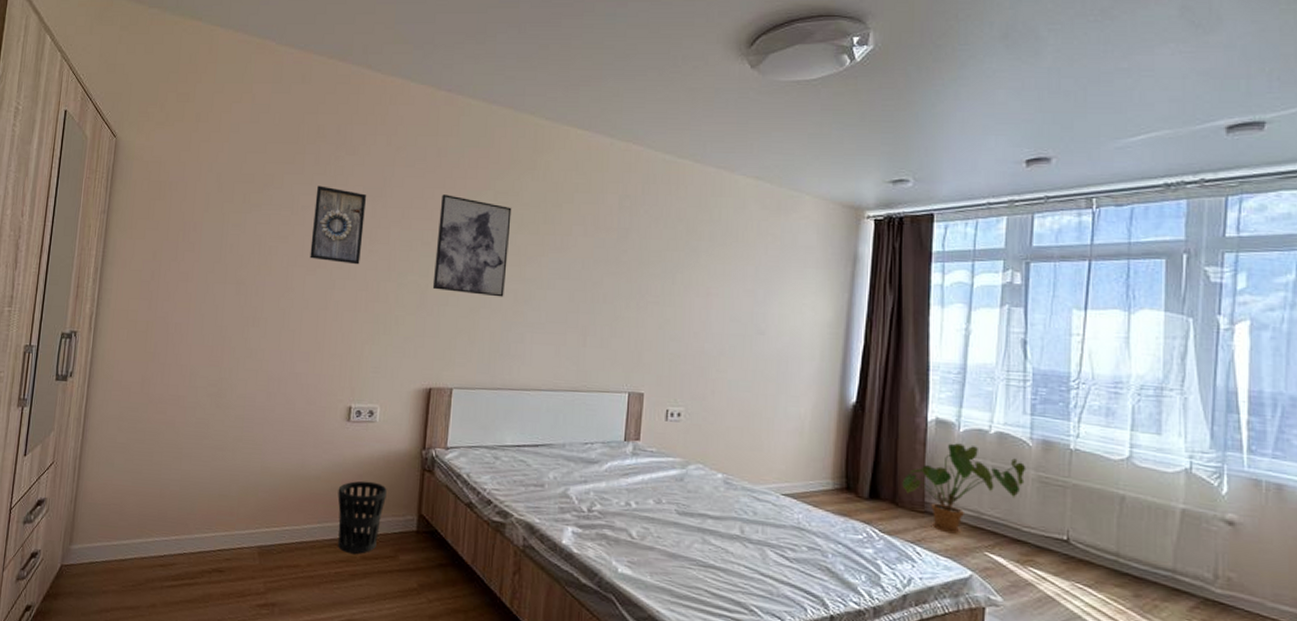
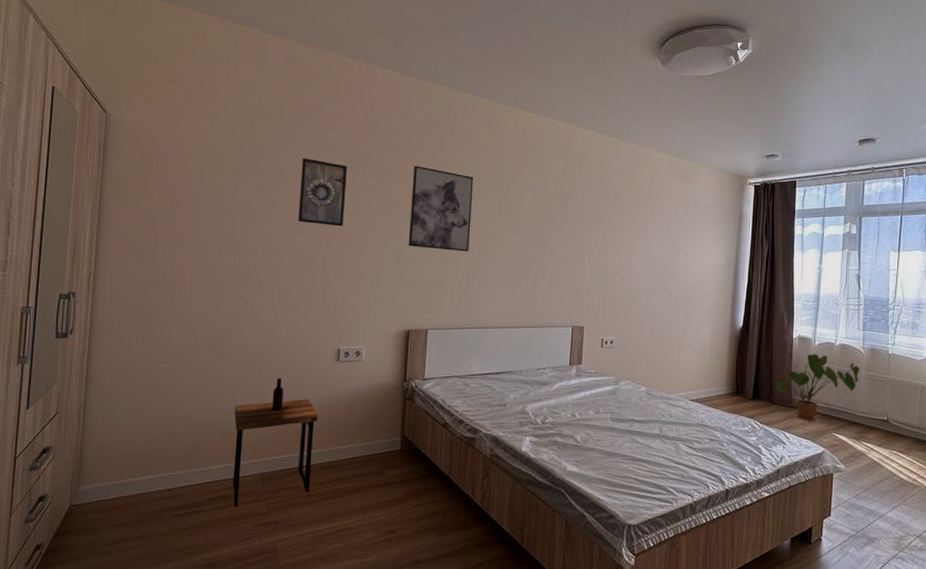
side table: none [228,437,324,583] -> present [232,378,318,507]
wastebasket: present [337,480,387,554] -> none [330,411,374,473]

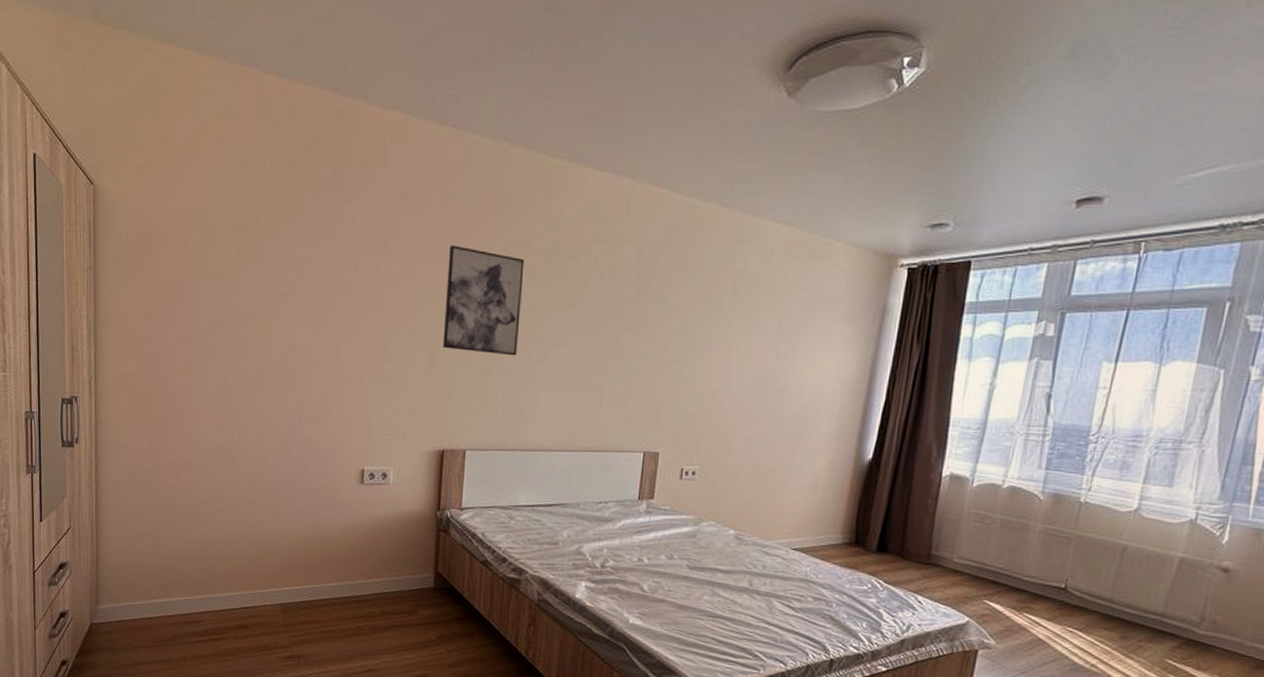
side table: present [232,378,318,507] -> none [251,500,341,637]
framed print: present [298,158,348,227] -> none [313,237,370,323]
house plant: present [776,354,860,421] -> none [910,498,1035,584]

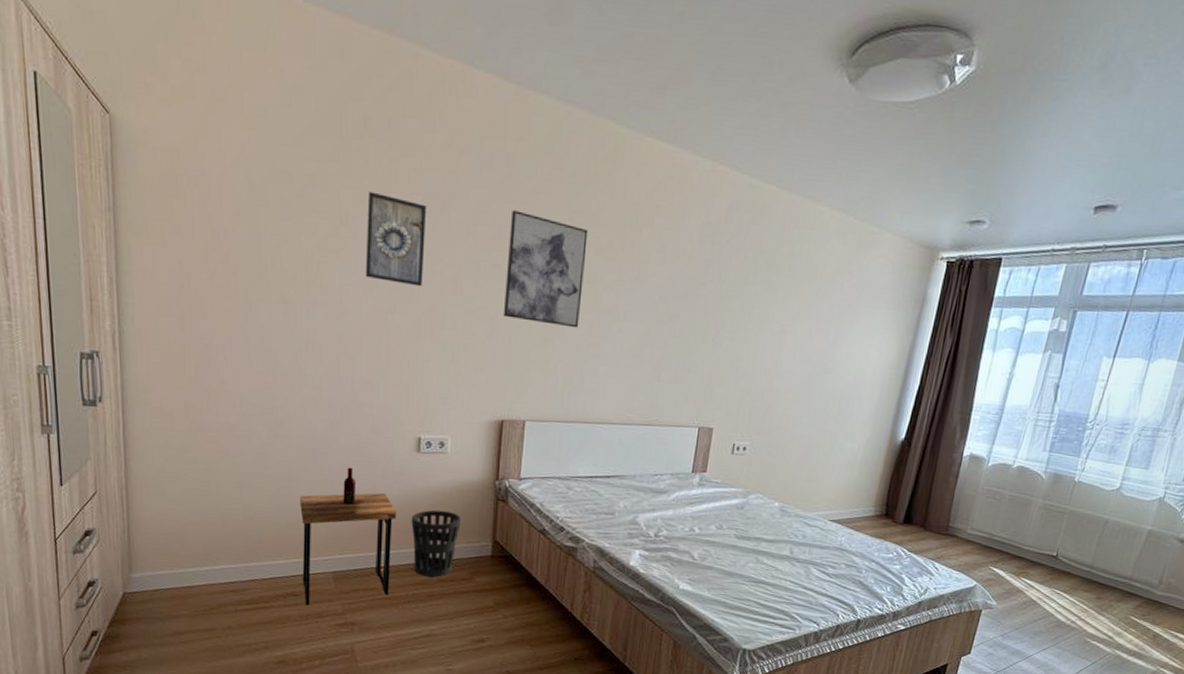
side table: none [251,500,341,637] -> present [300,467,397,605]
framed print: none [313,237,370,323] -> present [365,191,427,287]
wastebasket: none [355,541,403,610] -> present [411,510,461,577]

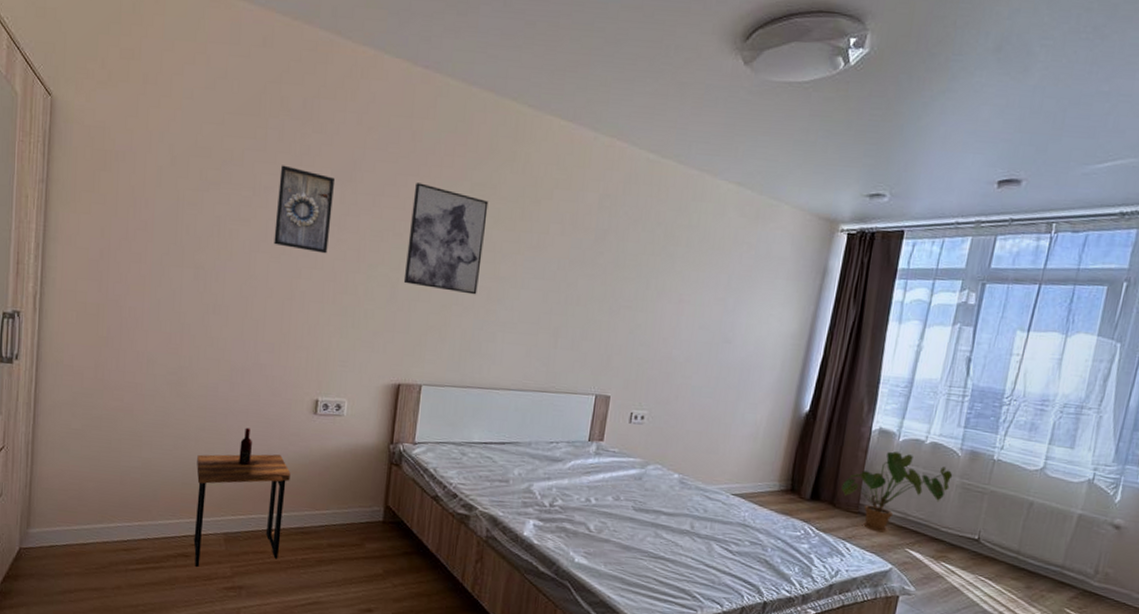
wastebasket: present [411,510,461,577] -> none [304,472,354,542]
house plant: none [932,476,1037,552] -> present [841,451,953,533]

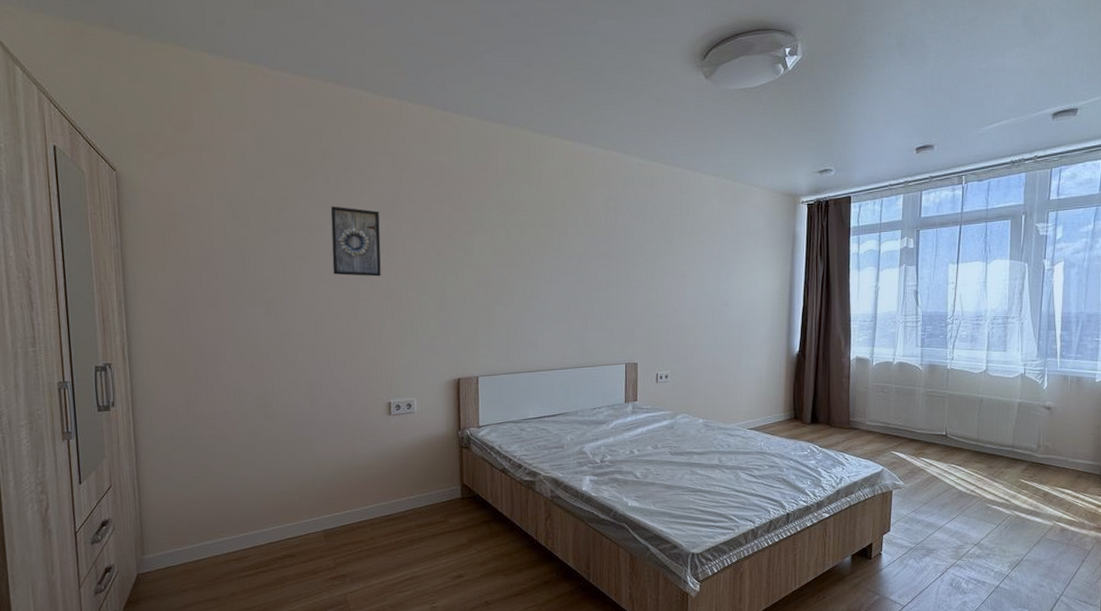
side table: present [193,427,291,567] -> none [290,435,376,564]
wall art: present [403,183,489,295] -> none [449,206,515,295]
house plant: present [841,451,953,533] -> none [834,374,919,442]

